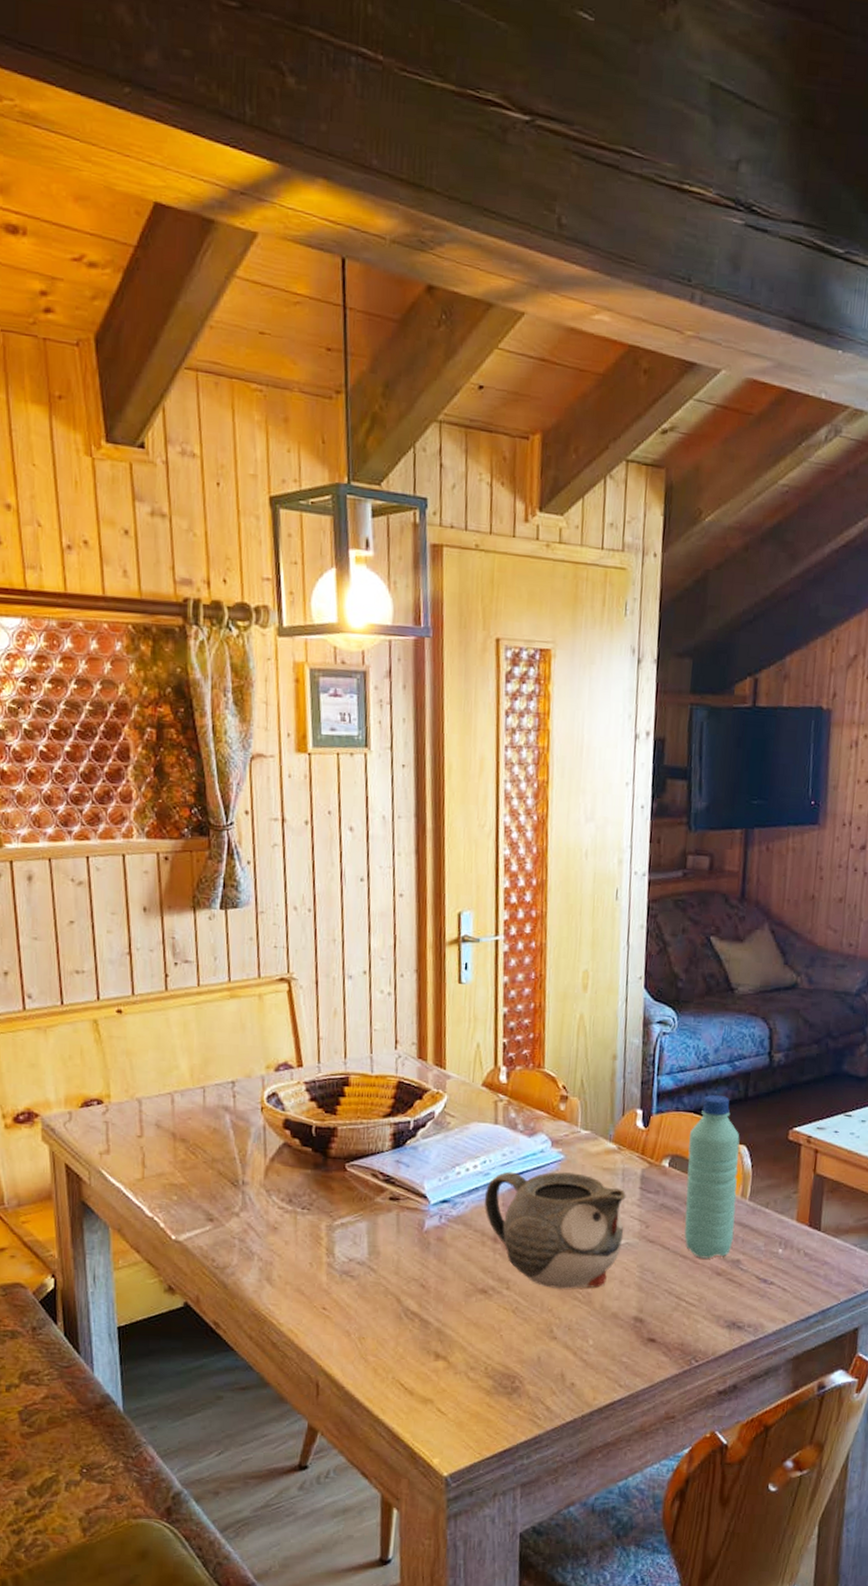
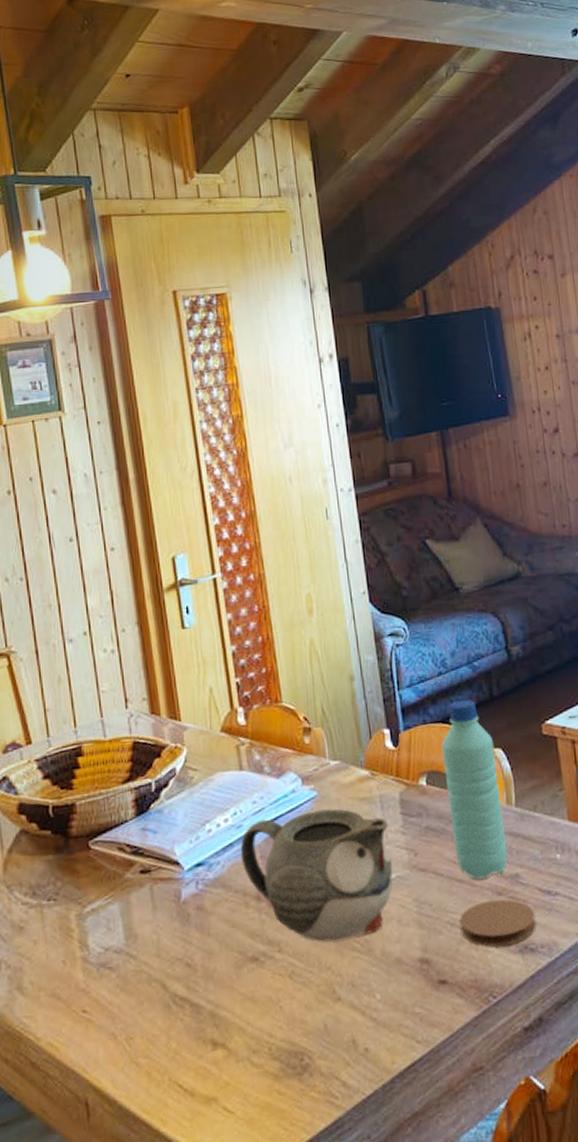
coaster: none [676,1278,748,1320] -> present [460,899,536,947]

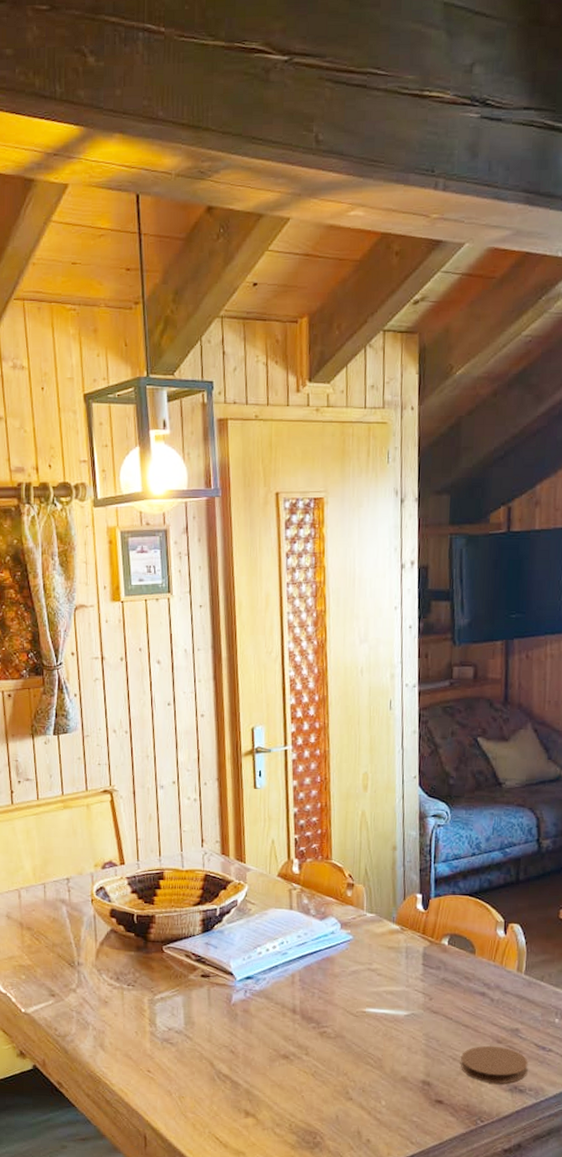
teapot: present [240,808,393,942] -> none [283,951,411,1055]
water bottle: present [441,699,508,880] -> none [465,878,514,1028]

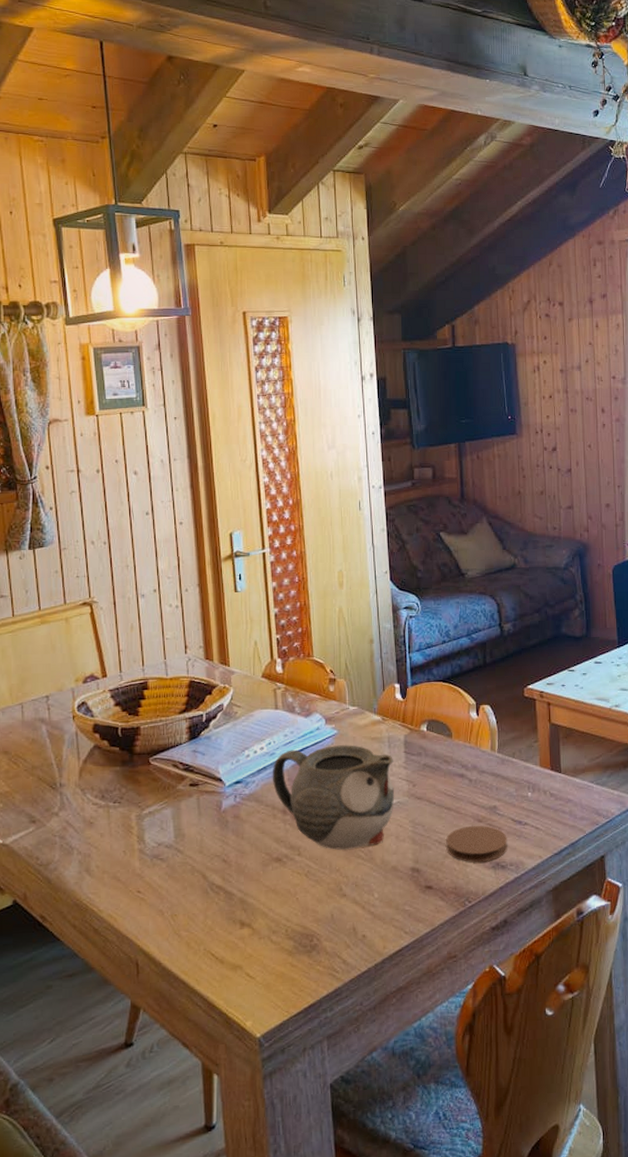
teapot: none [283,951,411,1055] -> present [272,745,395,850]

